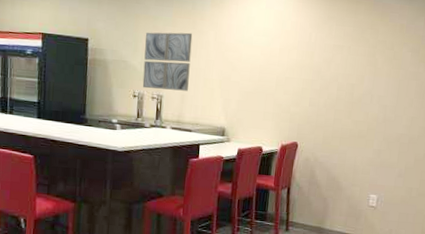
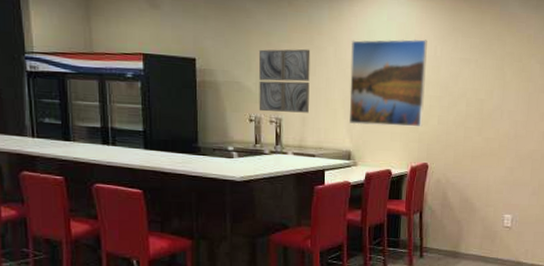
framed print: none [225,25,303,108] -> present [349,39,427,127]

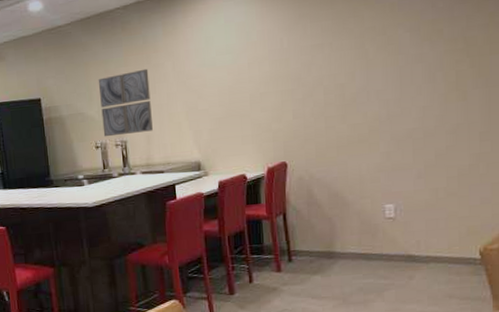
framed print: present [349,39,427,127] -> none [189,34,276,135]

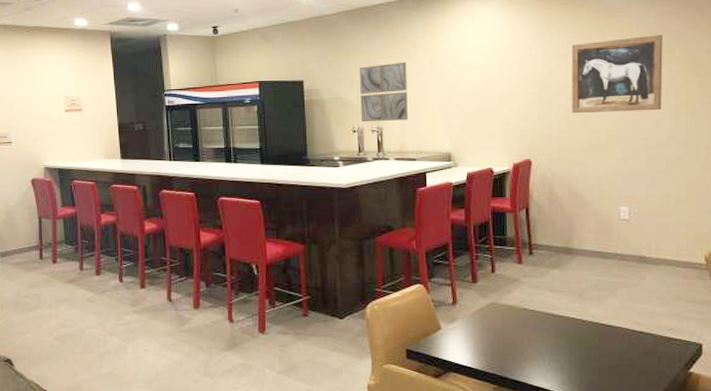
wall art: none [326,12,430,109] -> present [571,34,663,114]

